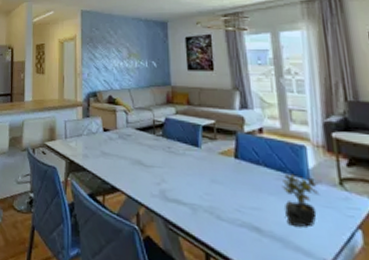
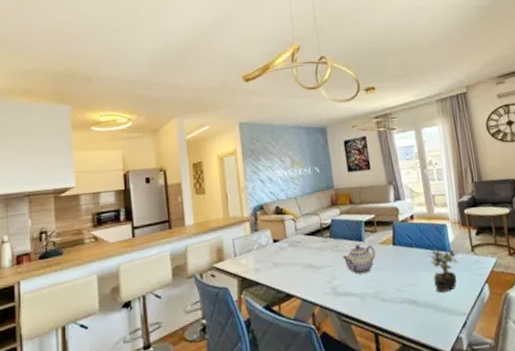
teapot: none [174,150,213,183] -> present [342,244,376,274]

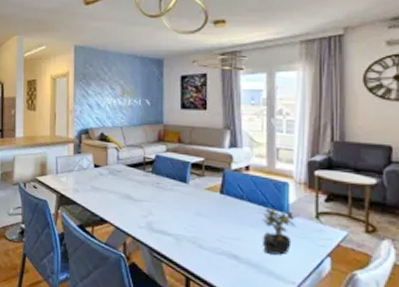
teapot: present [342,244,376,274] -> none [162,185,199,216]

